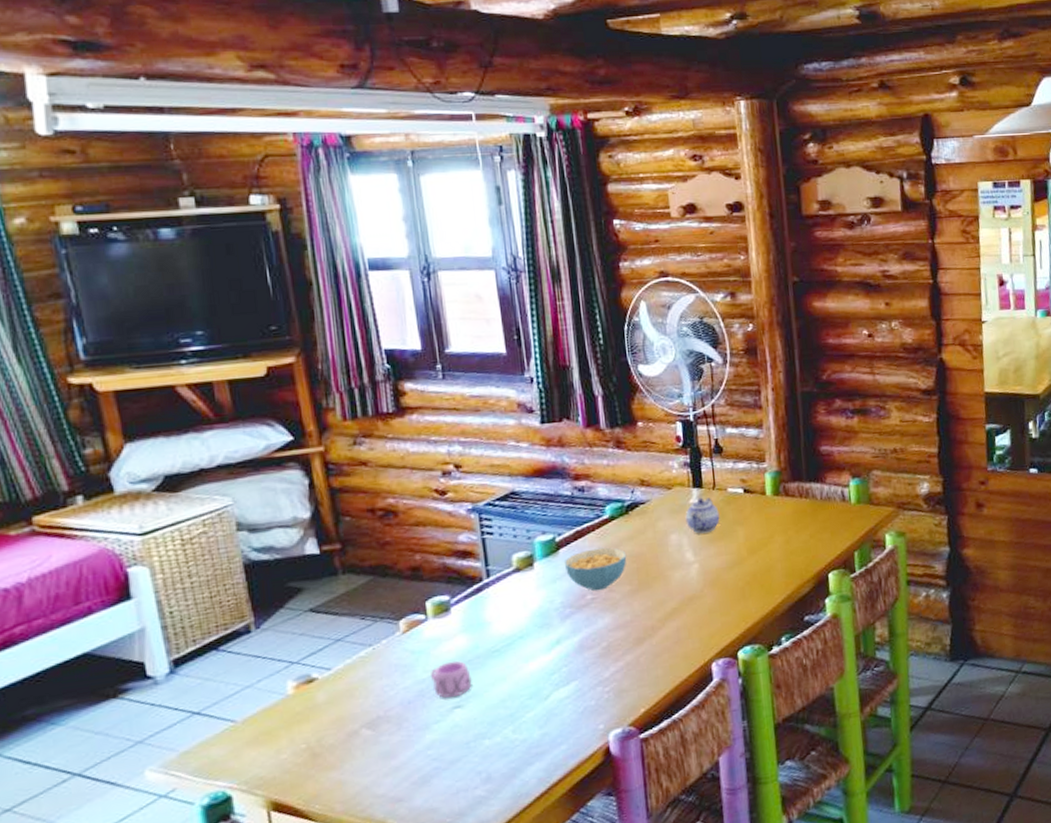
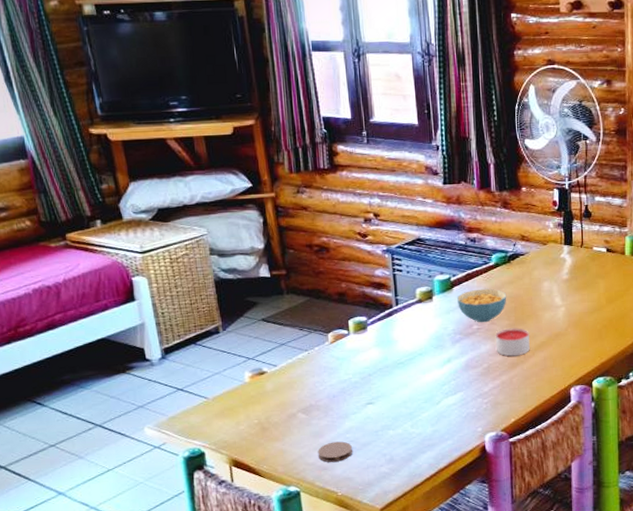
coaster: none [389,760,438,791] -> present [318,441,353,462]
mug: present [431,660,472,698] -> none [351,368,382,396]
candle: none [616,593,659,630] -> present [496,328,530,357]
teapot: present [685,497,720,534] -> none [556,253,585,283]

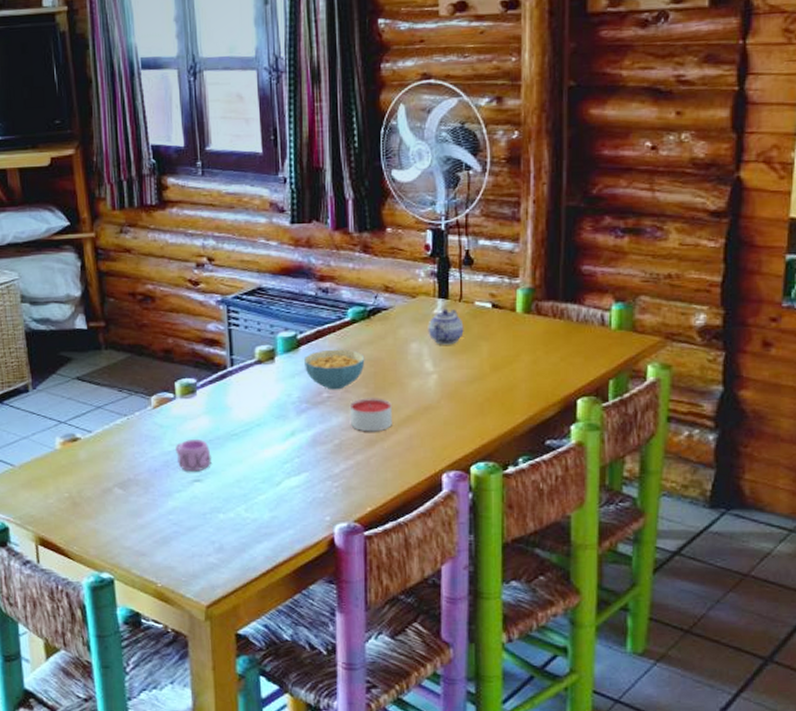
coaster: present [318,441,353,462] -> none [135,523,177,547]
mug: none [351,368,382,396] -> present [176,438,211,472]
teapot: none [556,253,585,283] -> present [428,308,464,345]

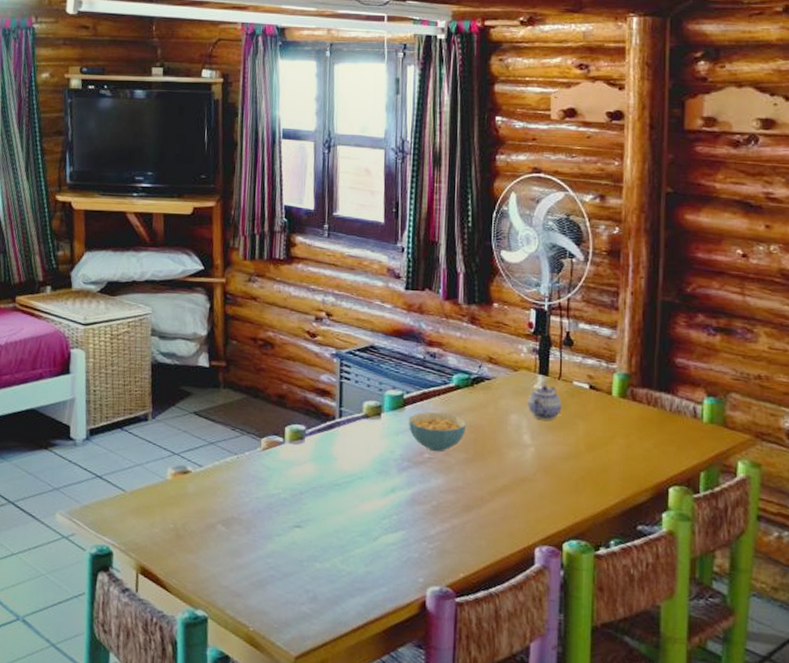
mug: present [176,438,211,472] -> none [280,484,313,518]
candle: present [351,398,393,432] -> none [449,463,491,498]

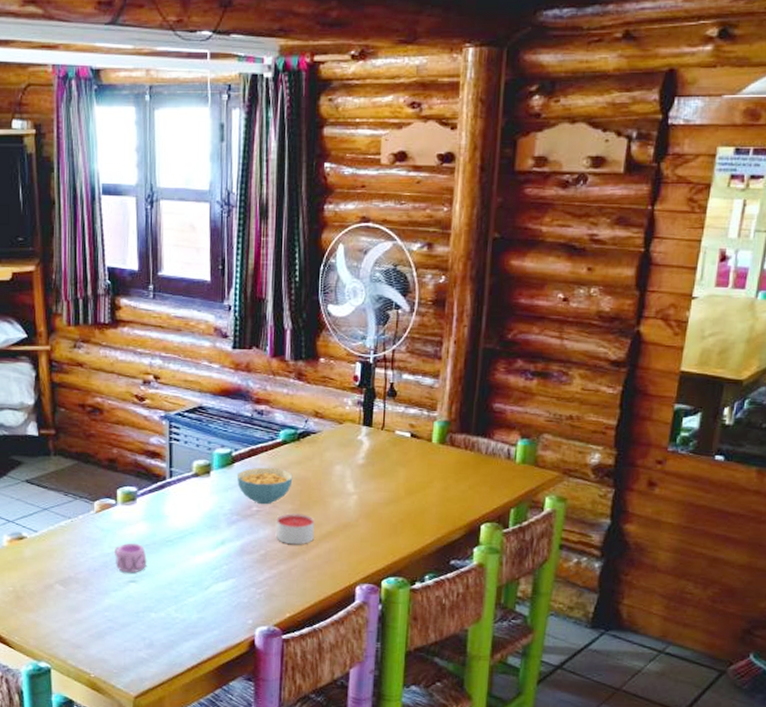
mug: none [280,484,313,518] -> present [115,542,147,573]
candle: none [449,463,491,498] -> present [276,513,316,545]
teapot: present [527,384,562,420] -> none [351,435,384,469]

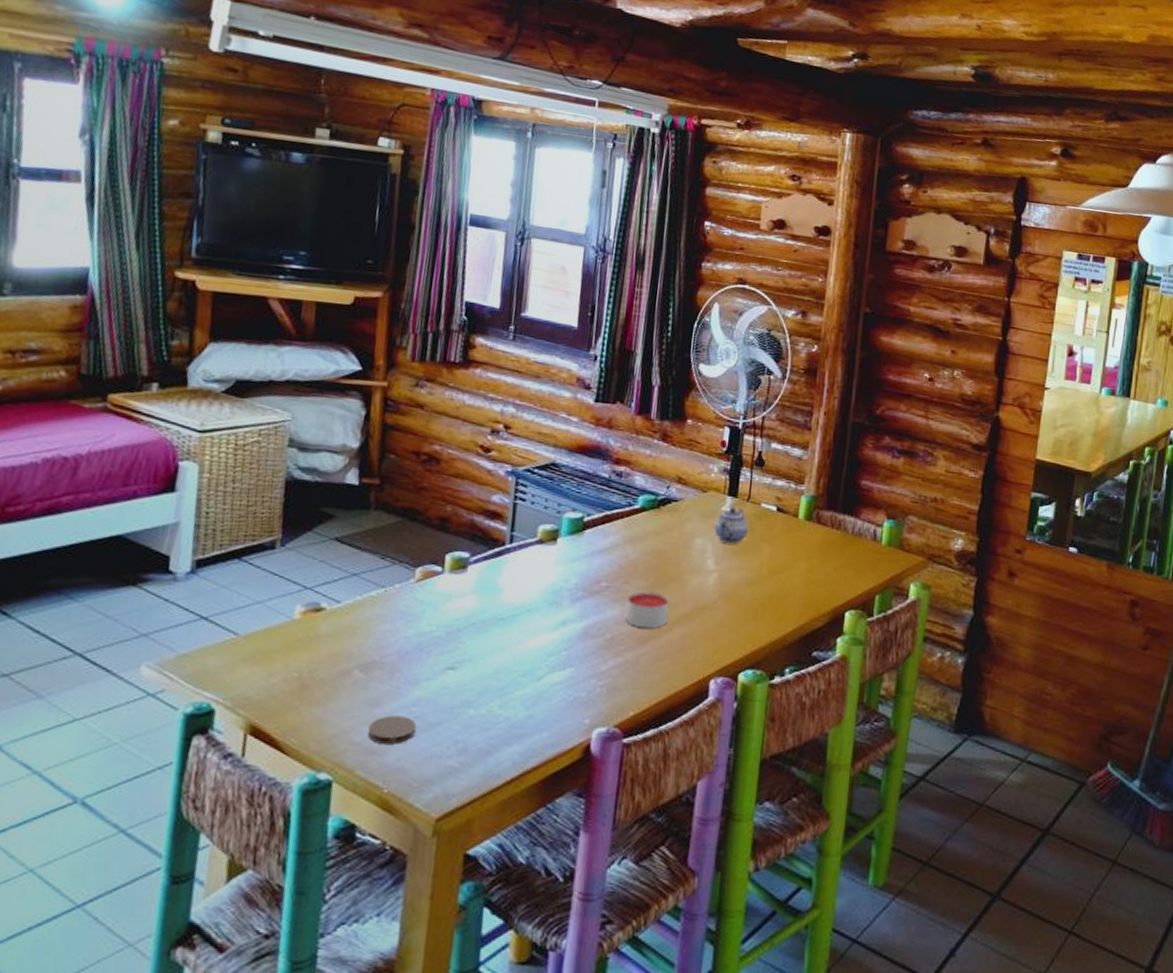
coaster: none [73,619,111,641] -> present [367,715,416,744]
mug: present [115,542,147,573] -> none [433,620,472,658]
cereal bowl: present [237,467,293,505] -> none [587,535,649,580]
teapot: none [351,435,384,469] -> present [714,506,749,544]

